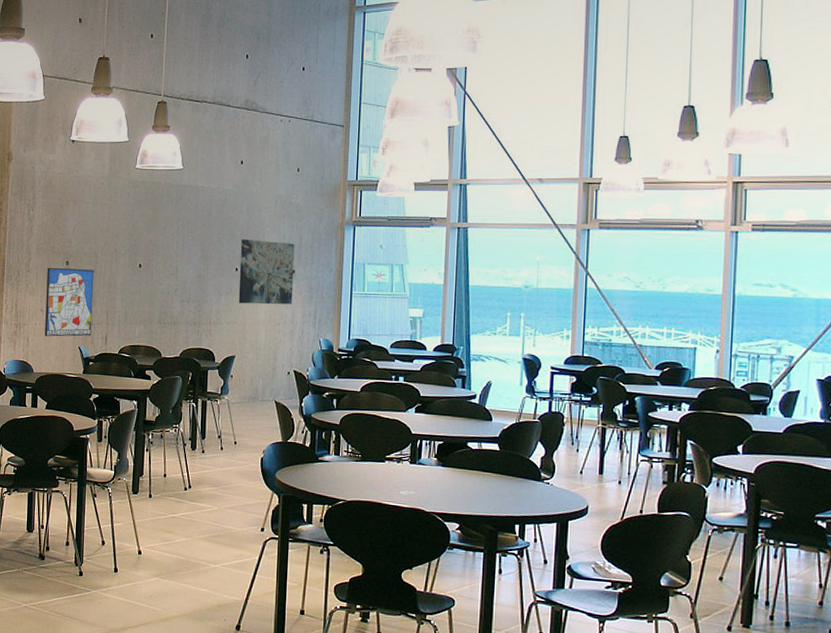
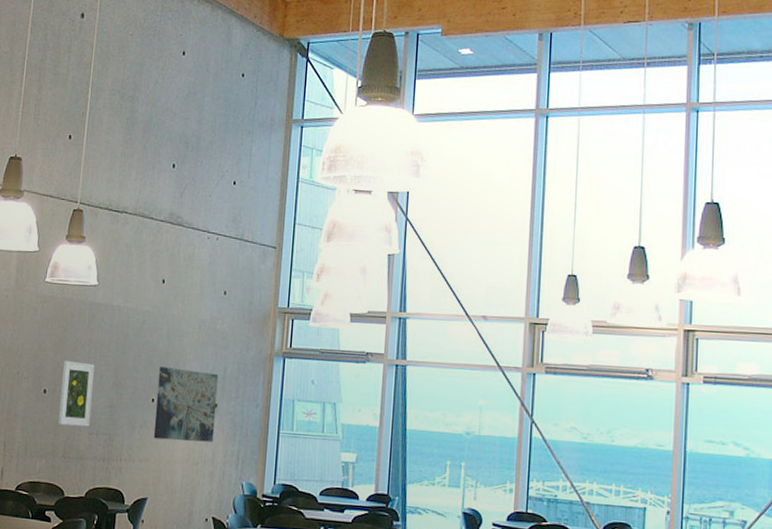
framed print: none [154,238,184,295] -> present [59,361,95,427]

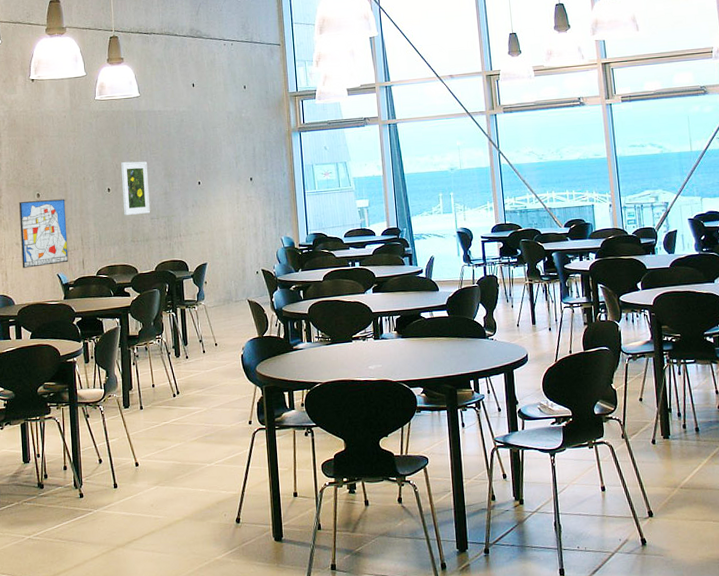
wall art: present [153,367,219,442] -> none [200,153,254,214]

